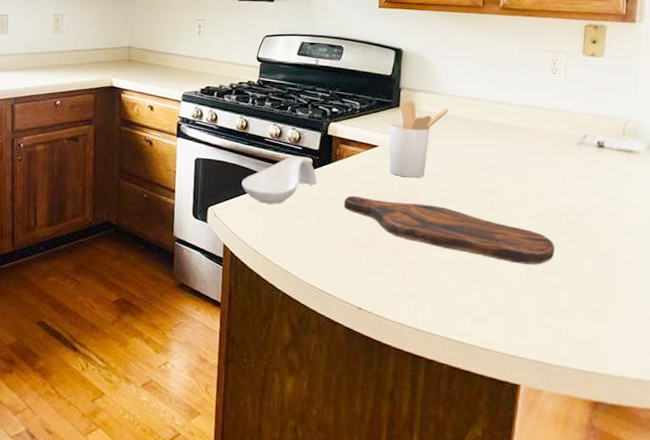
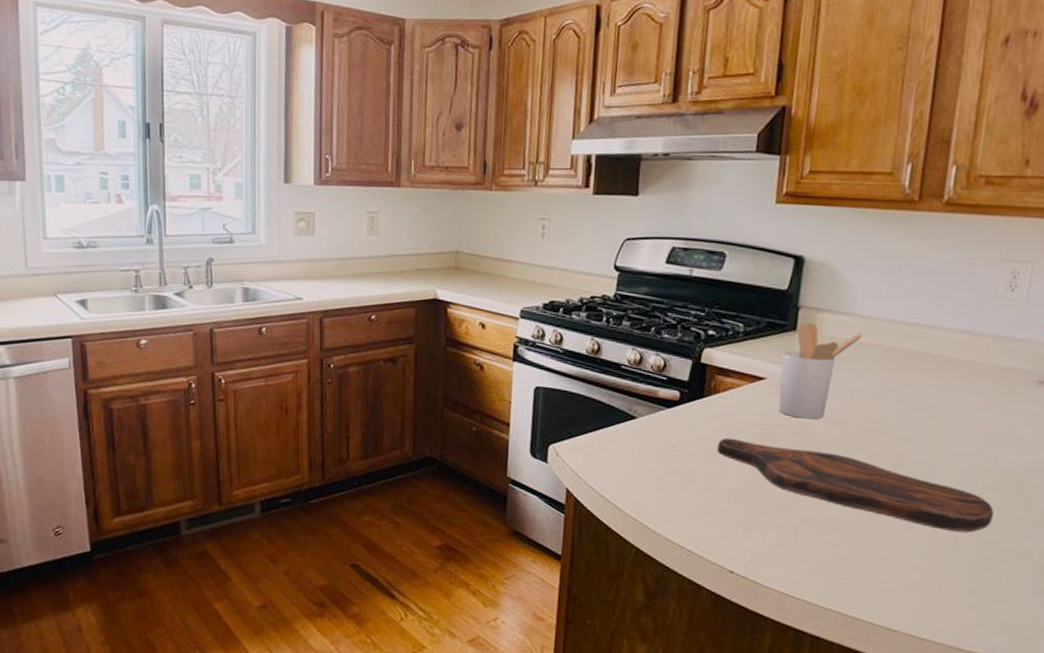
spoon rest: present [241,157,317,204] -> none [590,388,685,445]

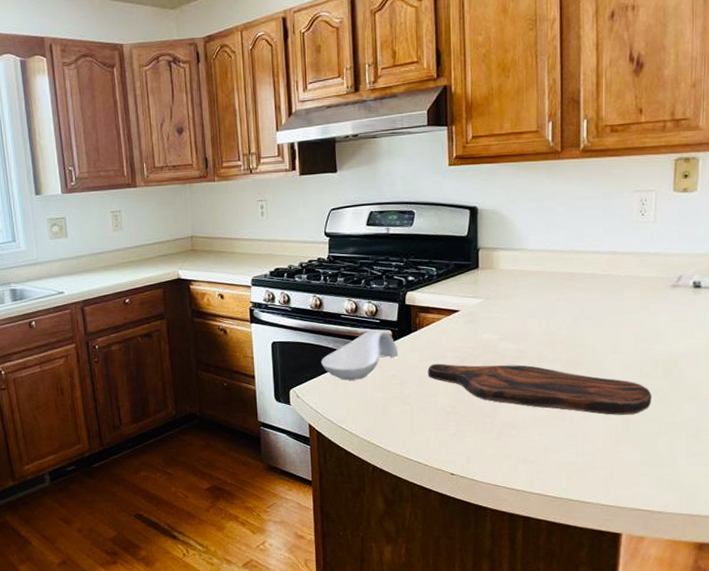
spoon rest: none [590,388,685,445] -> present [321,331,399,381]
utensil holder: present [779,323,862,419] -> none [470,260,531,340]

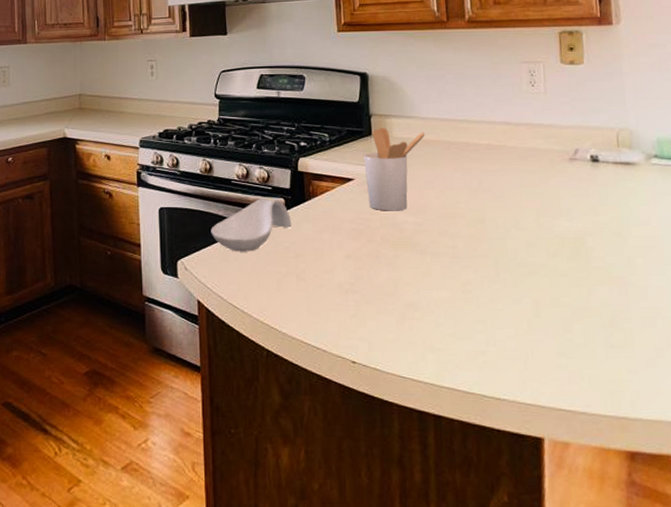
cutting board: present [427,363,652,415] -> none [323,235,562,298]
utensil holder: none [470,260,531,340] -> present [363,128,425,211]

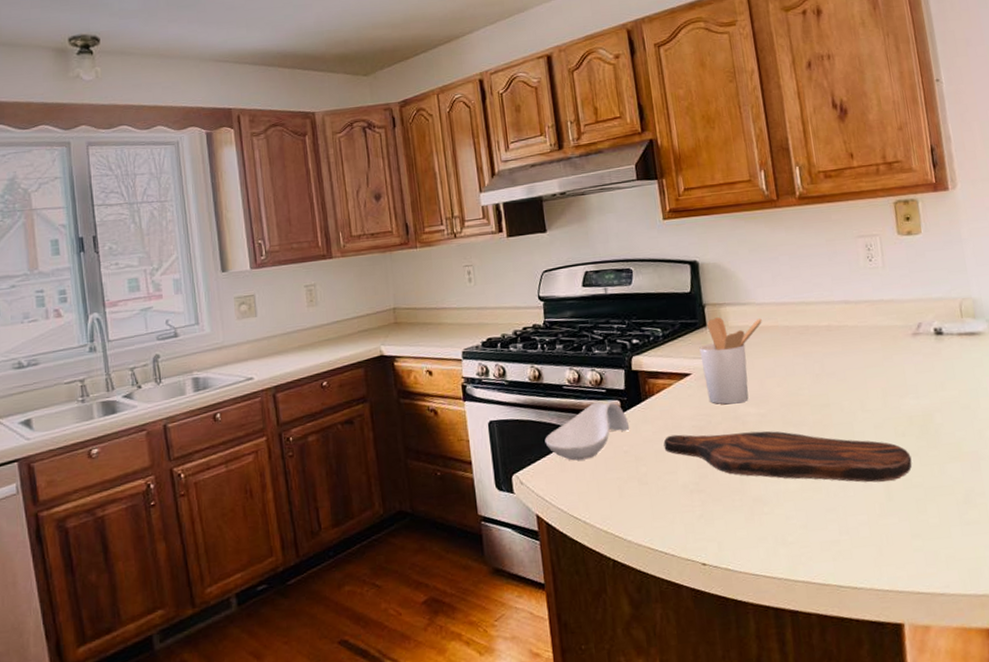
cutting board: none [323,235,562,298] -> present [663,431,912,483]

